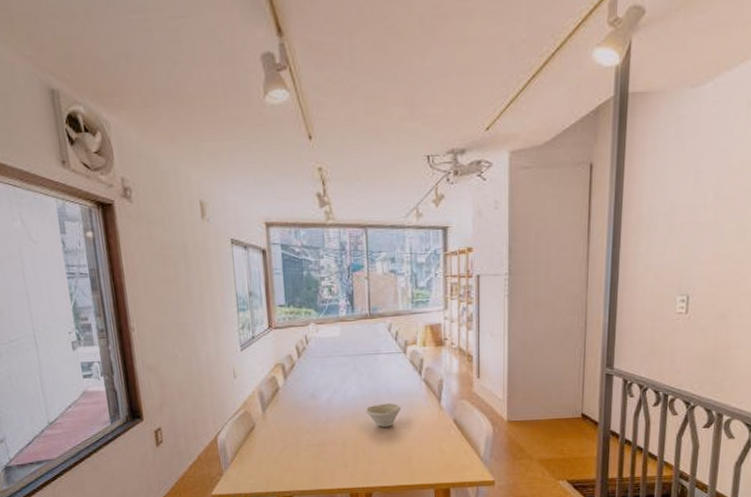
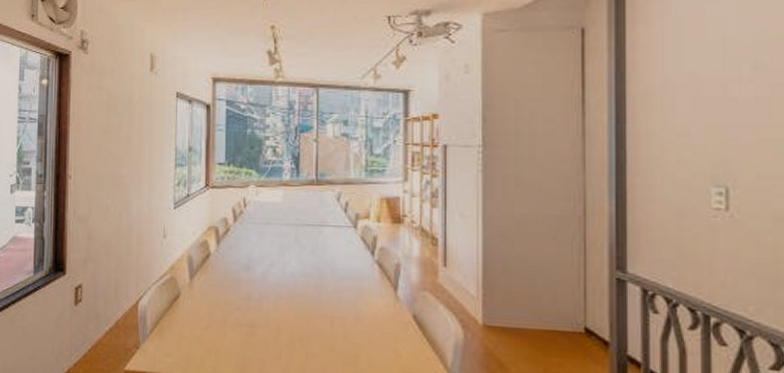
bowl: present [365,403,402,427] -> none [305,285,349,315]

